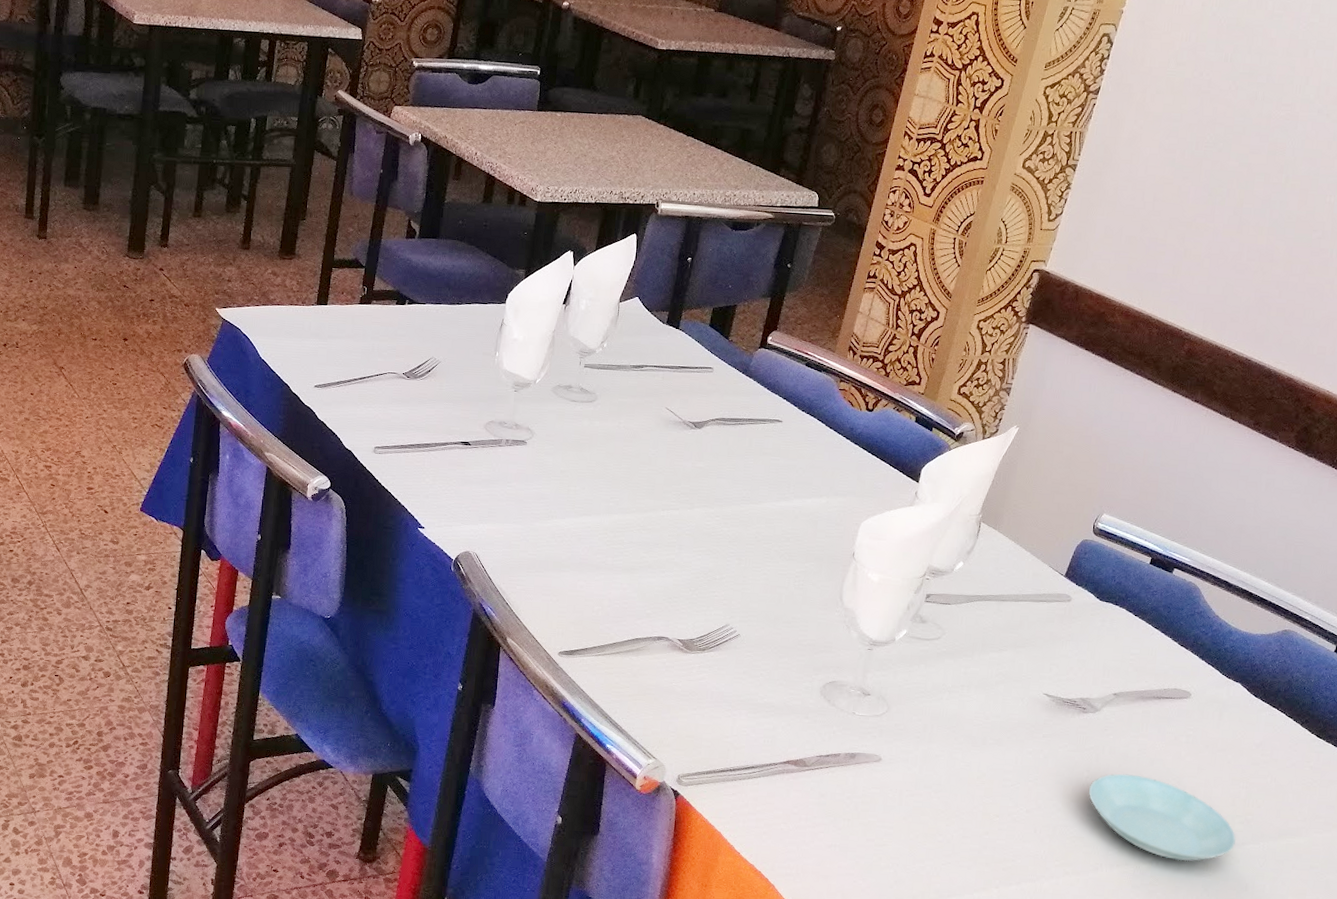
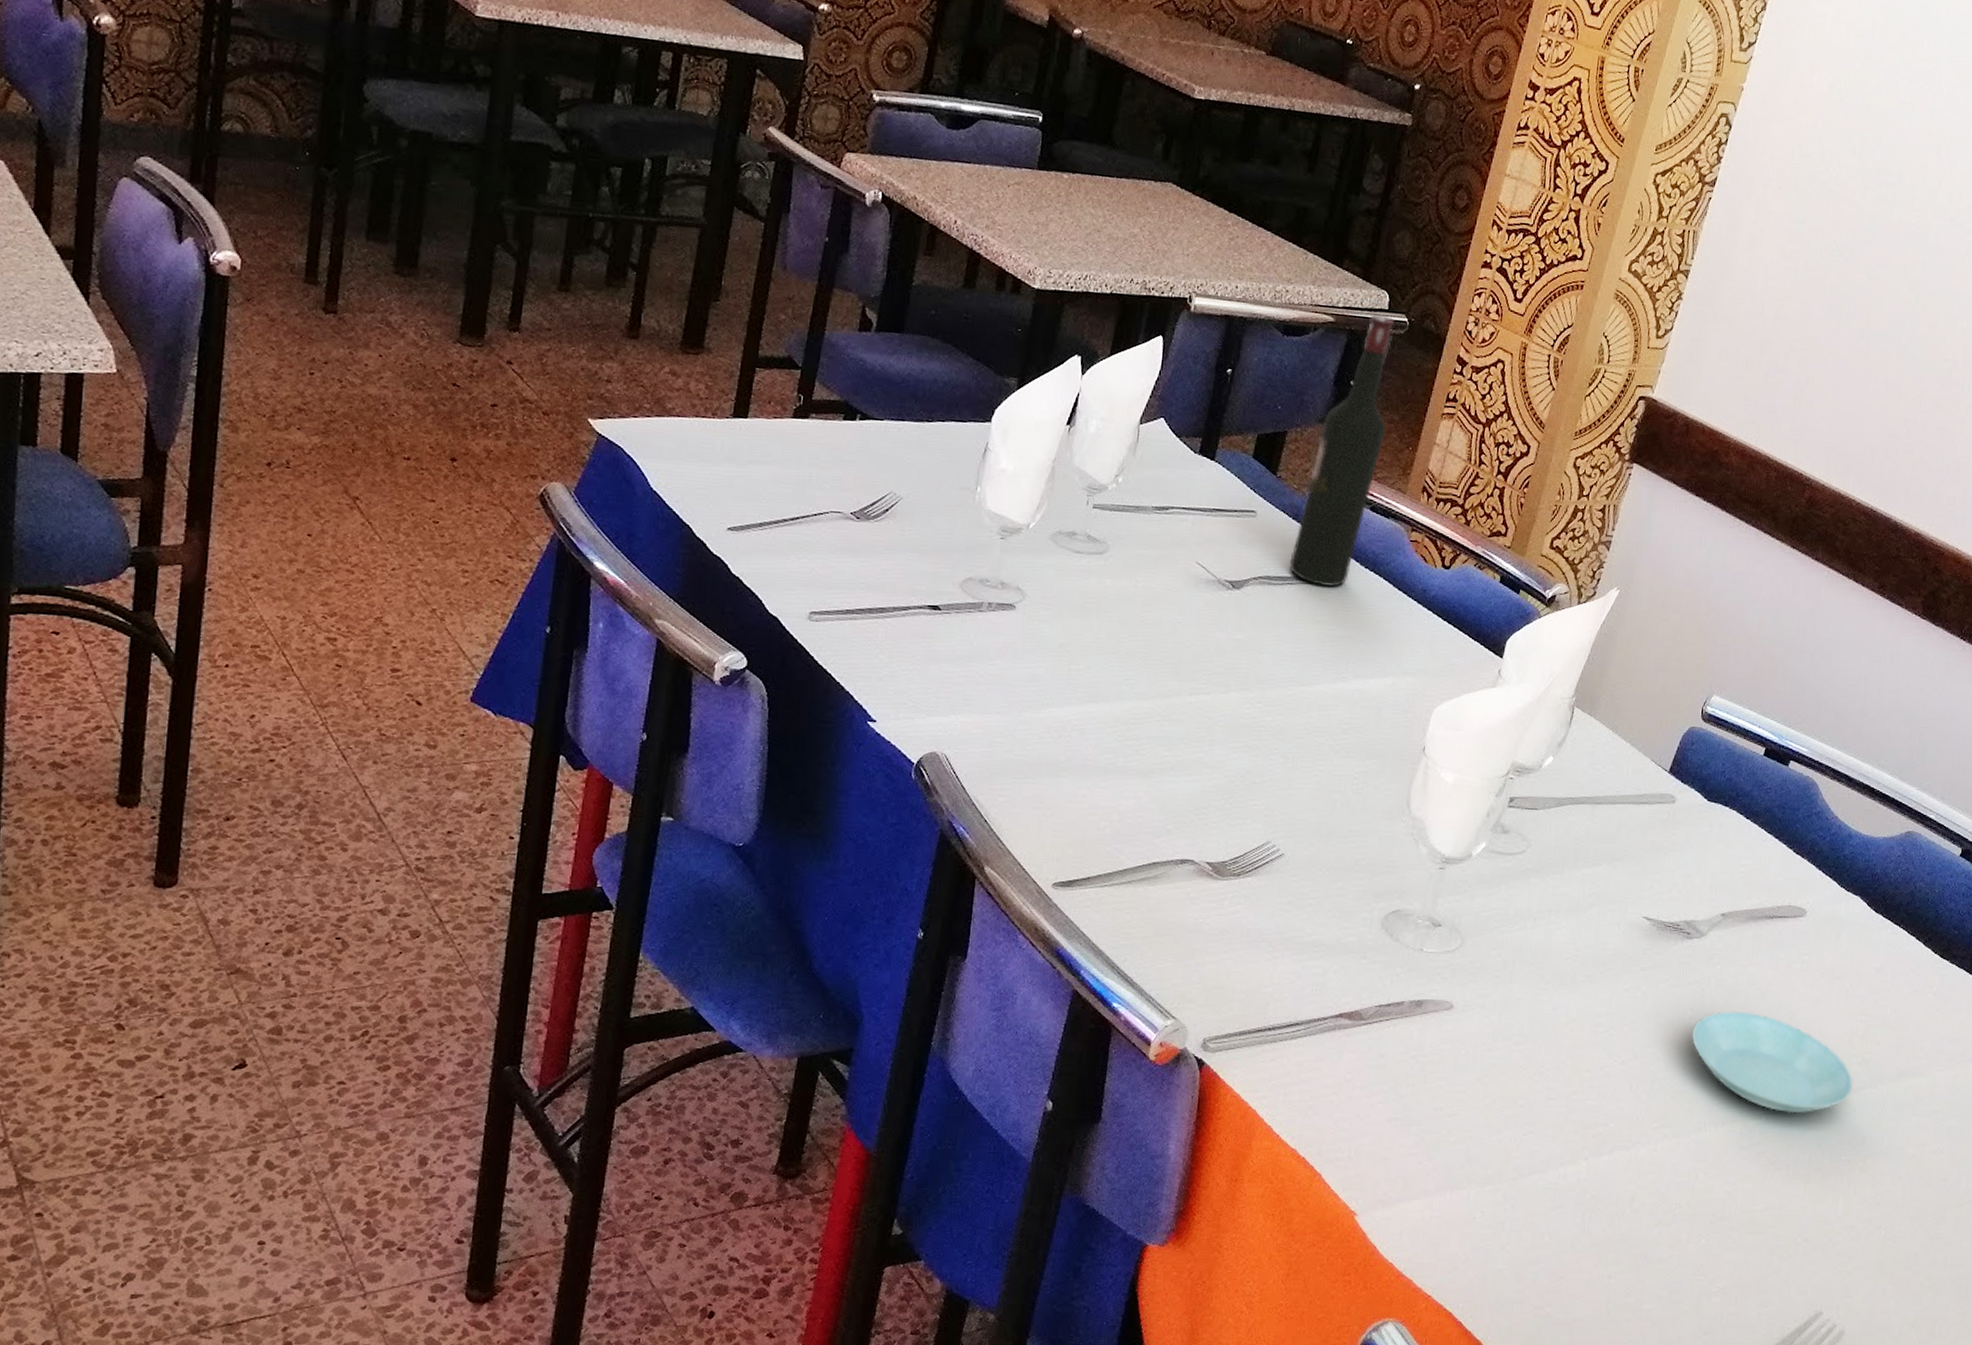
wine bottle: none [740,210,823,427] -> present [1289,314,1394,587]

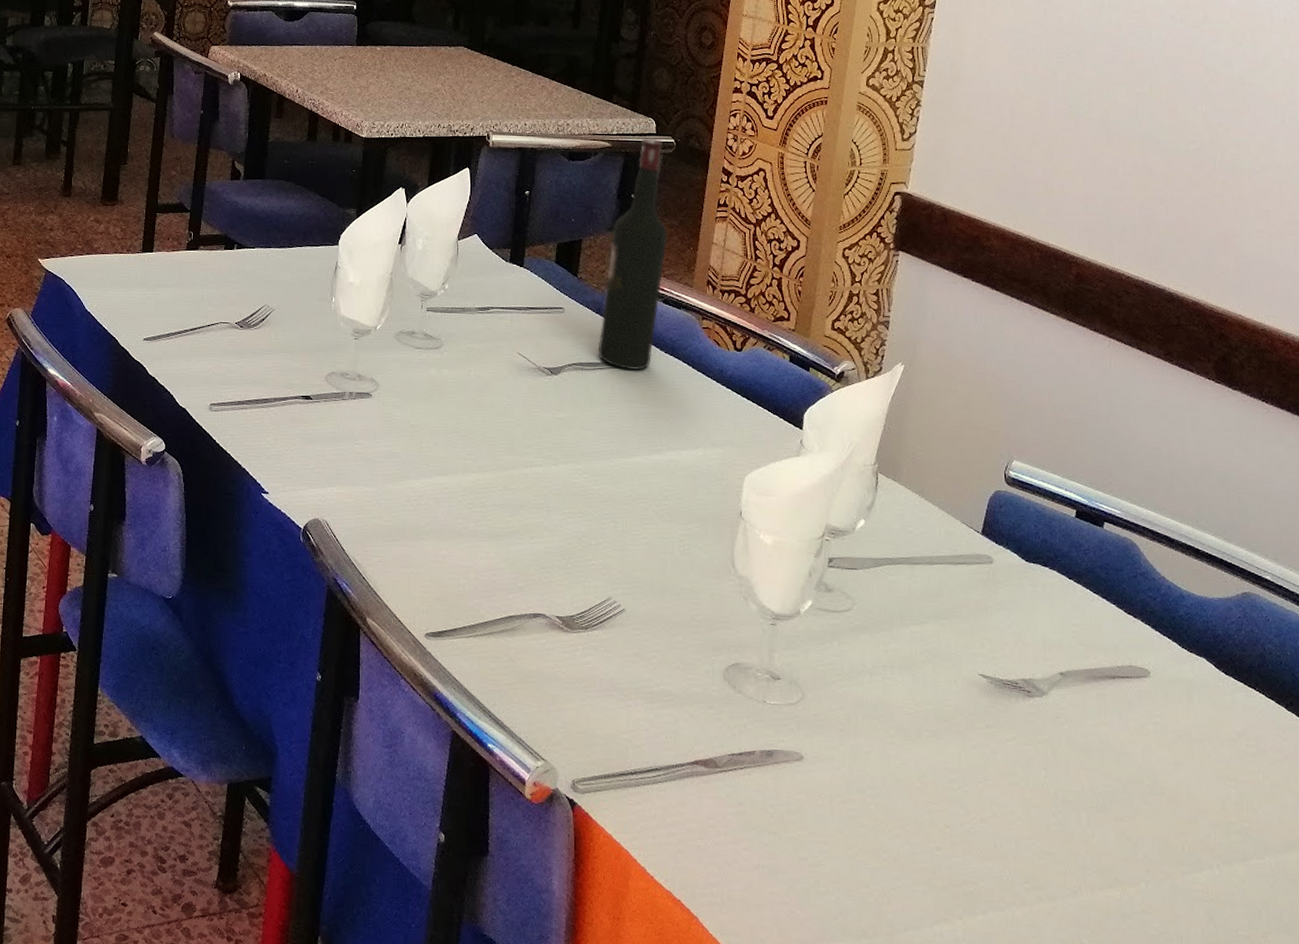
saucer: present [1691,1011,1853,1114] -> none [1049,771,1236,883]

